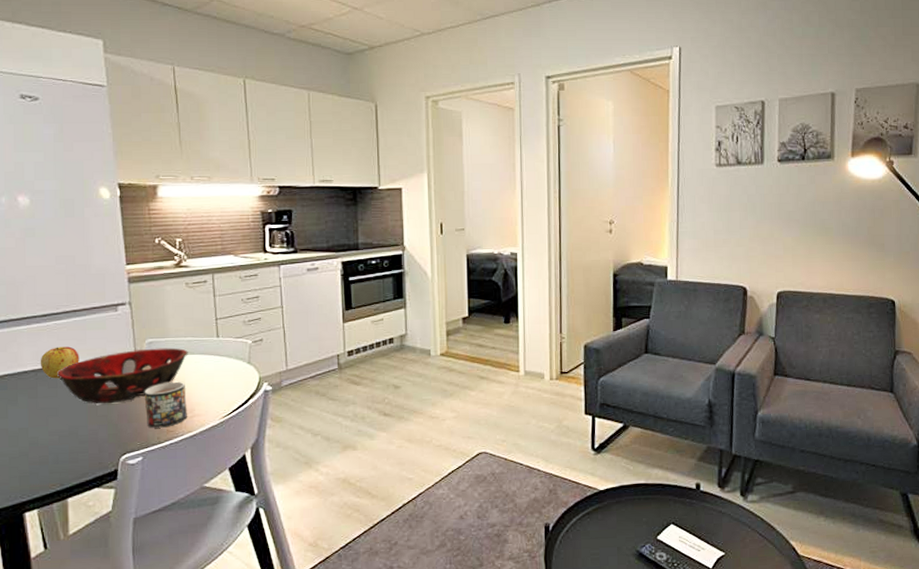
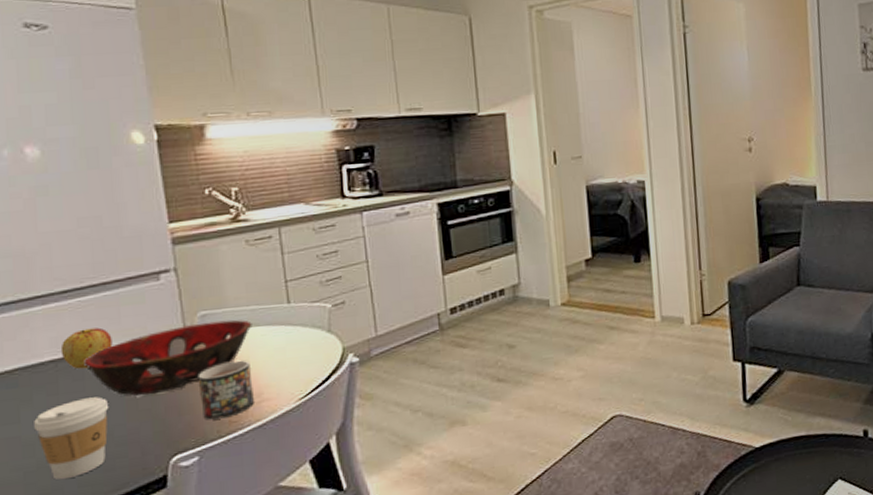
coffee cup: none [18,402,75,467] -> present [34,397,109,480]

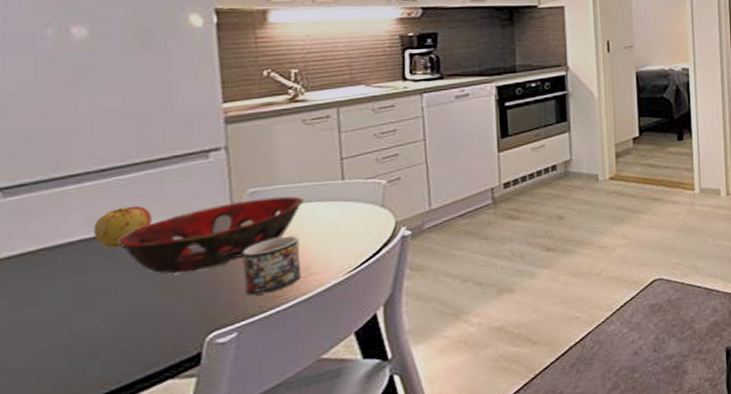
coffee cup: present [34,397,109,480] -> none [56,275,143,363]

